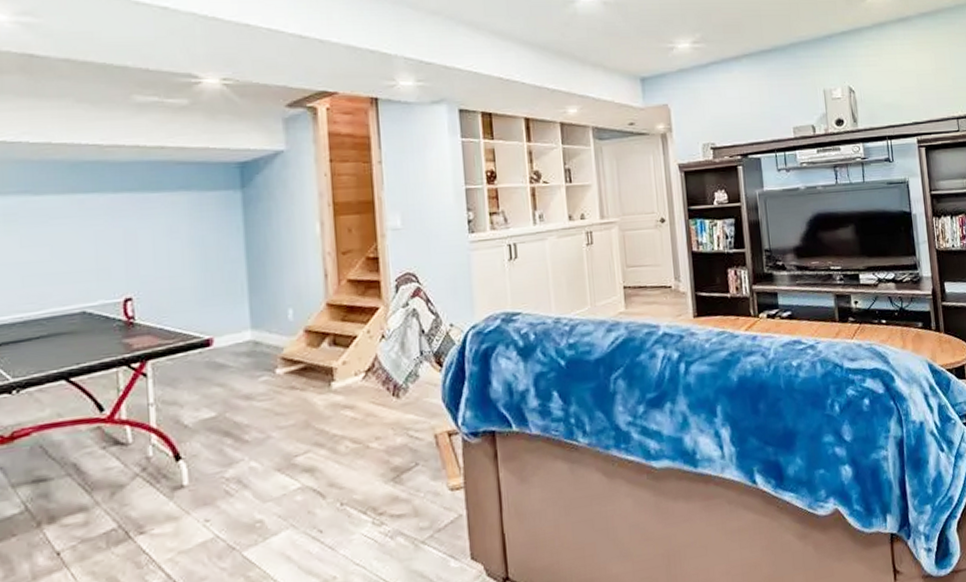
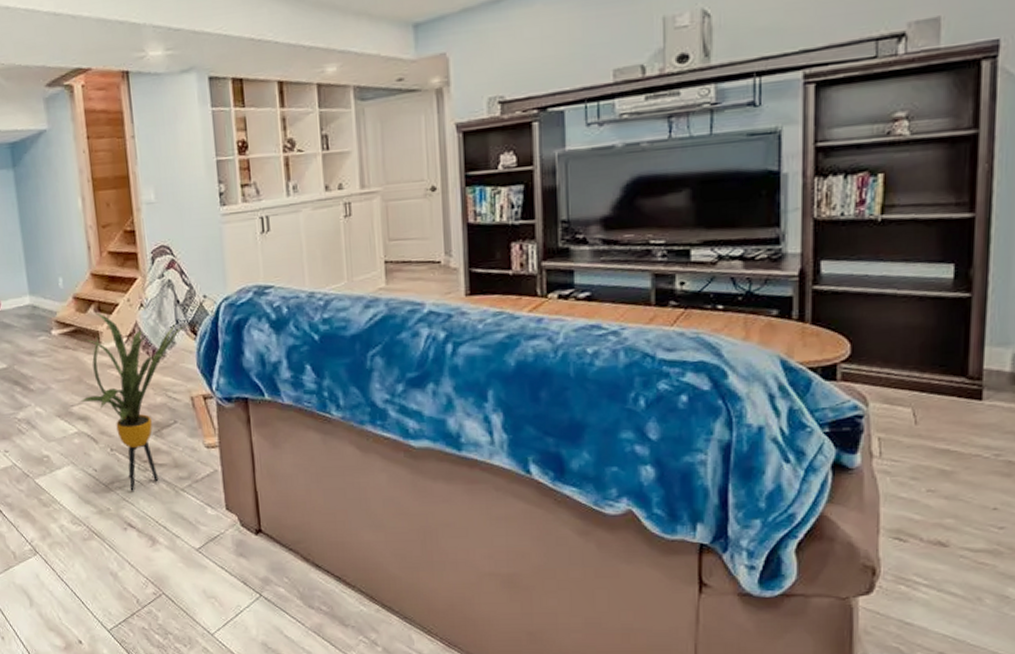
house plant: none [307,346,431,552] -> present [81,312,186,491]

